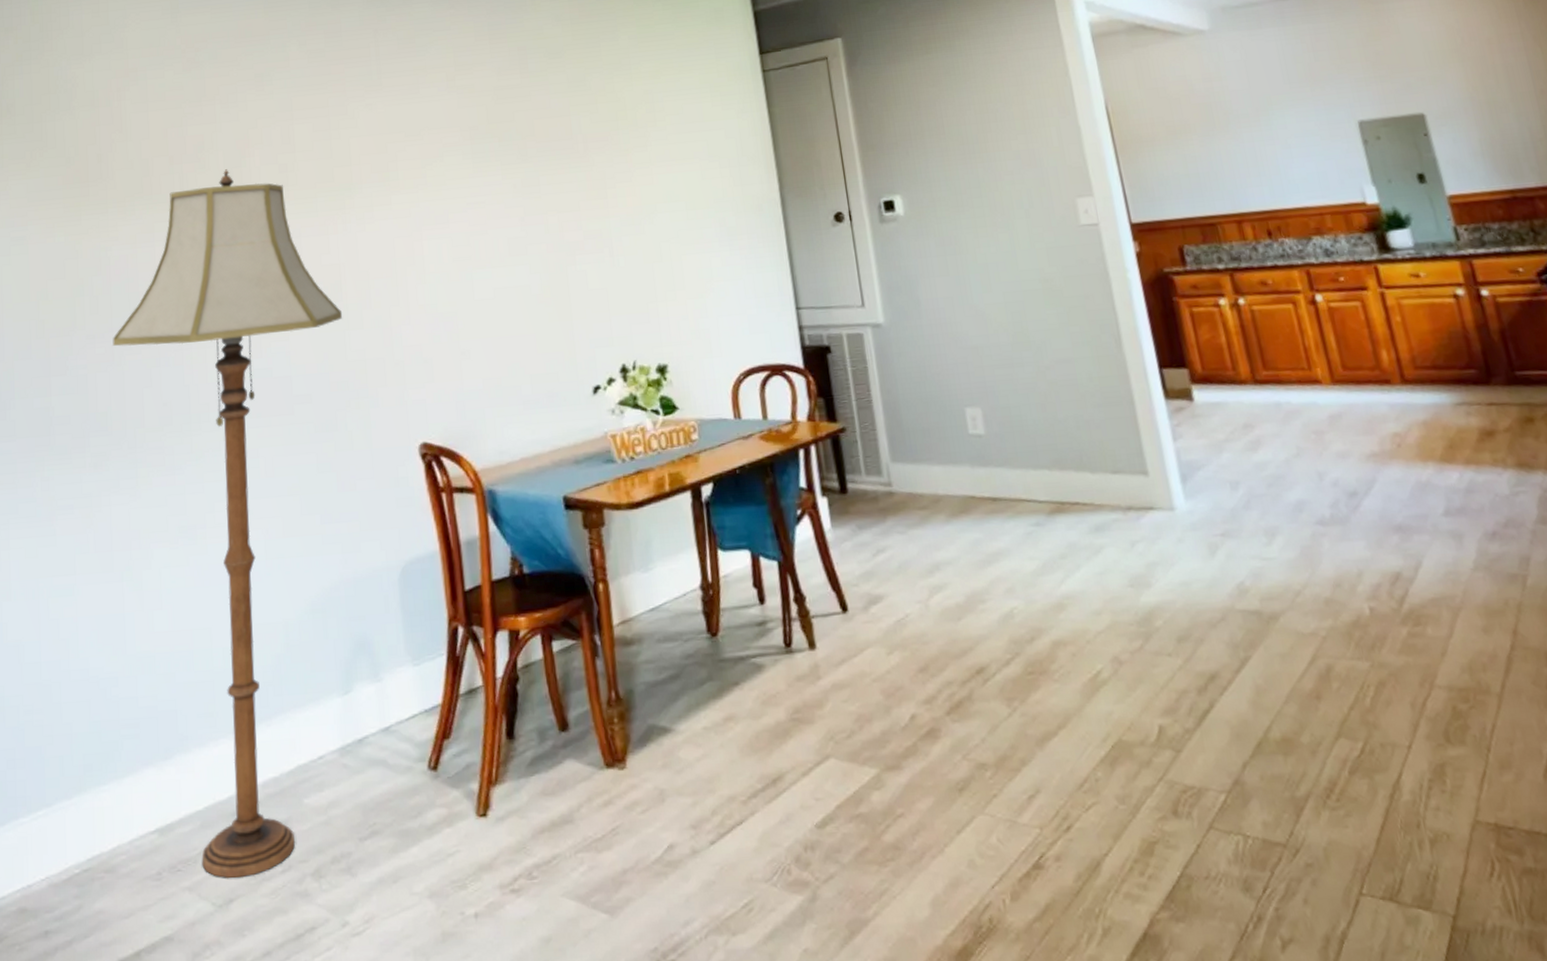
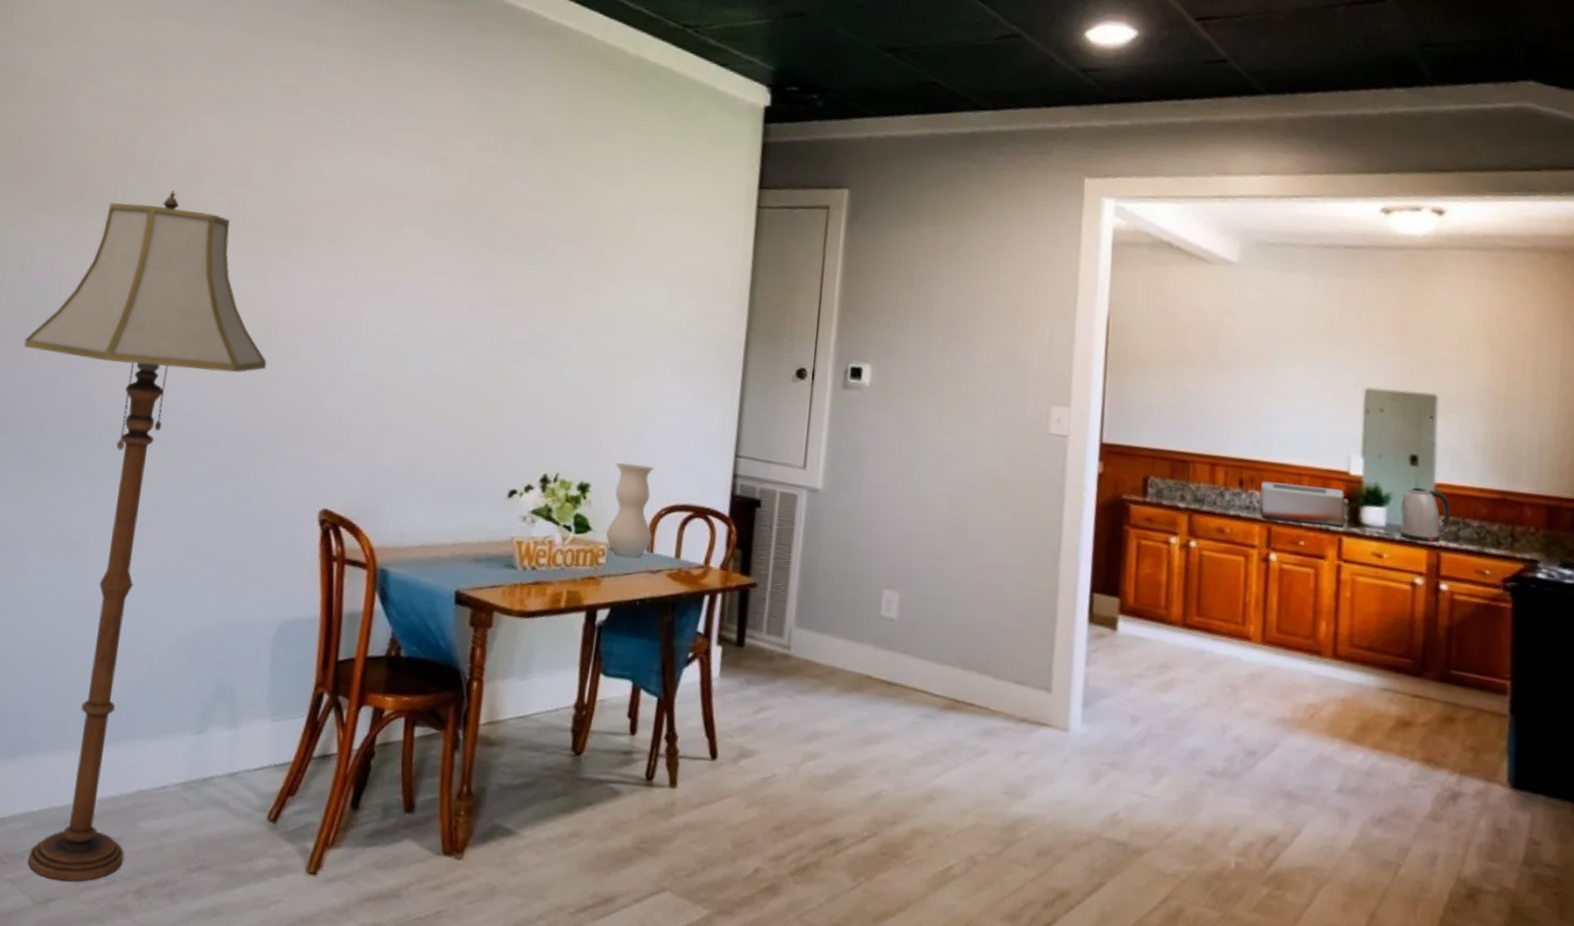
vase: none [686,335,738,430] -> present [606,463,655,560]
toaster: none [1288,221,1378,264] -> present [1260,481,1349,528]
kettle: none [1421,202,1472,255] -> present [1400,487,1451,543]

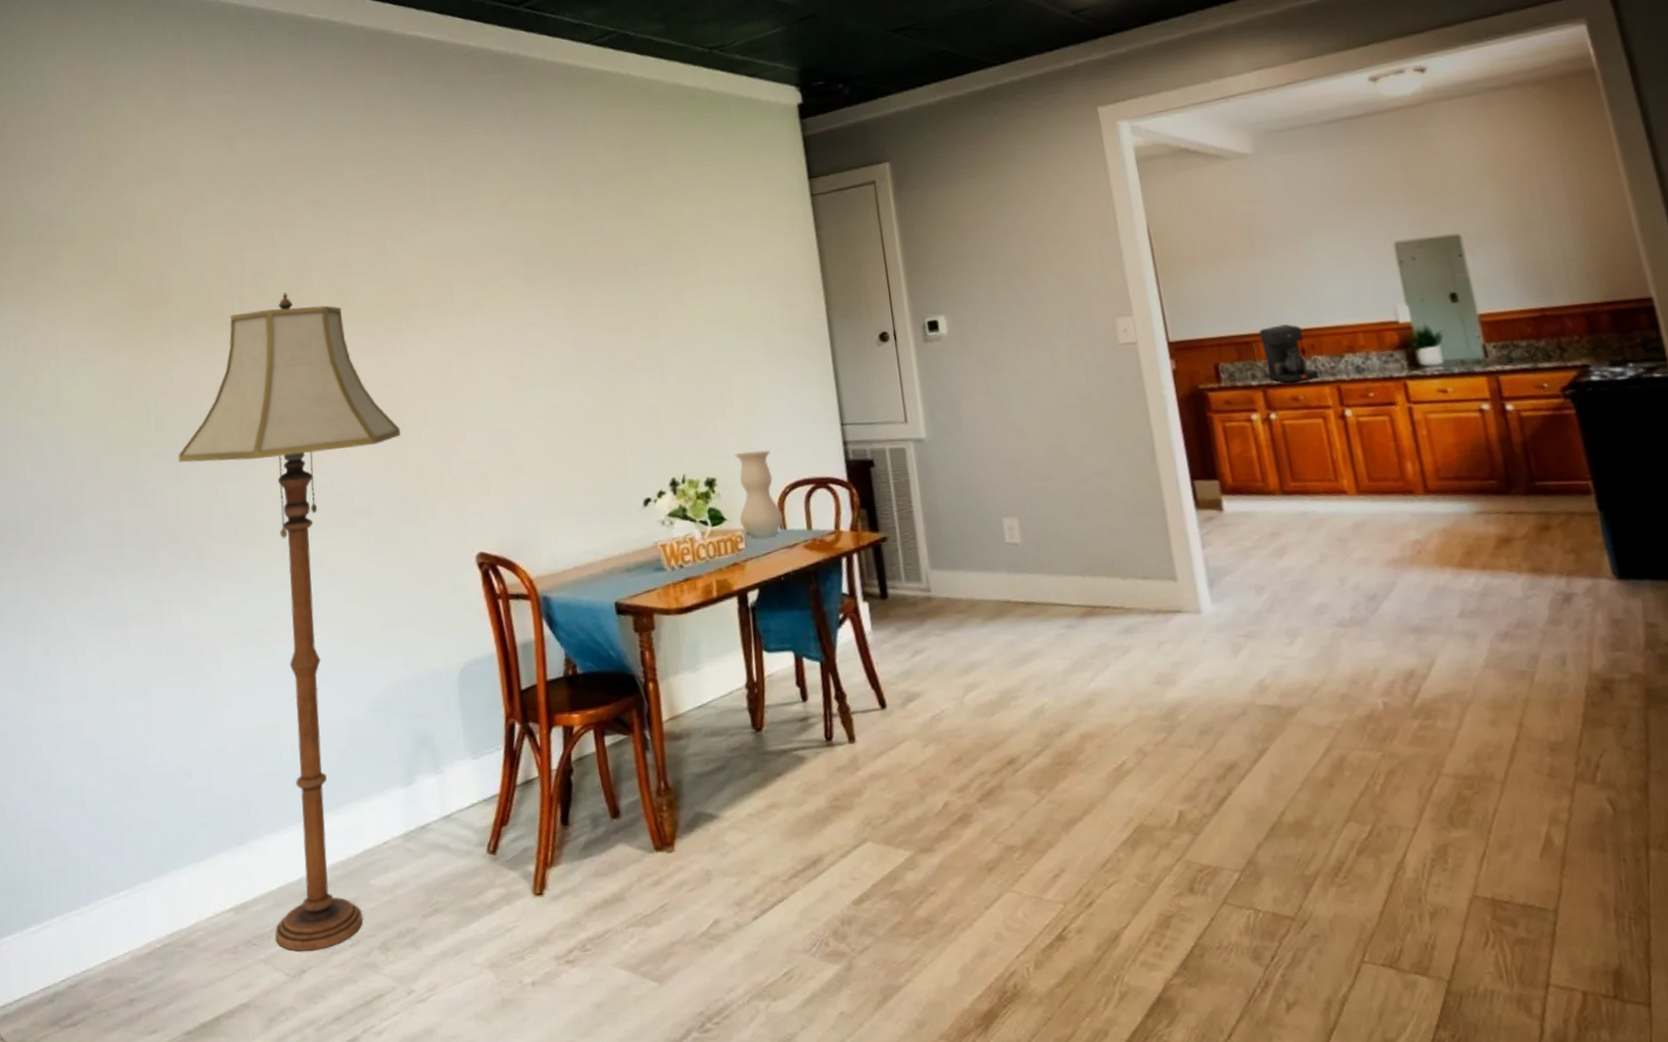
coffee maker: none [1198,449,1251,514] -> present [1259,324,1318,384]
toaster: present [1260,481,1349,528] -> none [1321,339,1408,380]
kettle: present [1400,487,1451,543] -> none [1452,321,1501,371]

